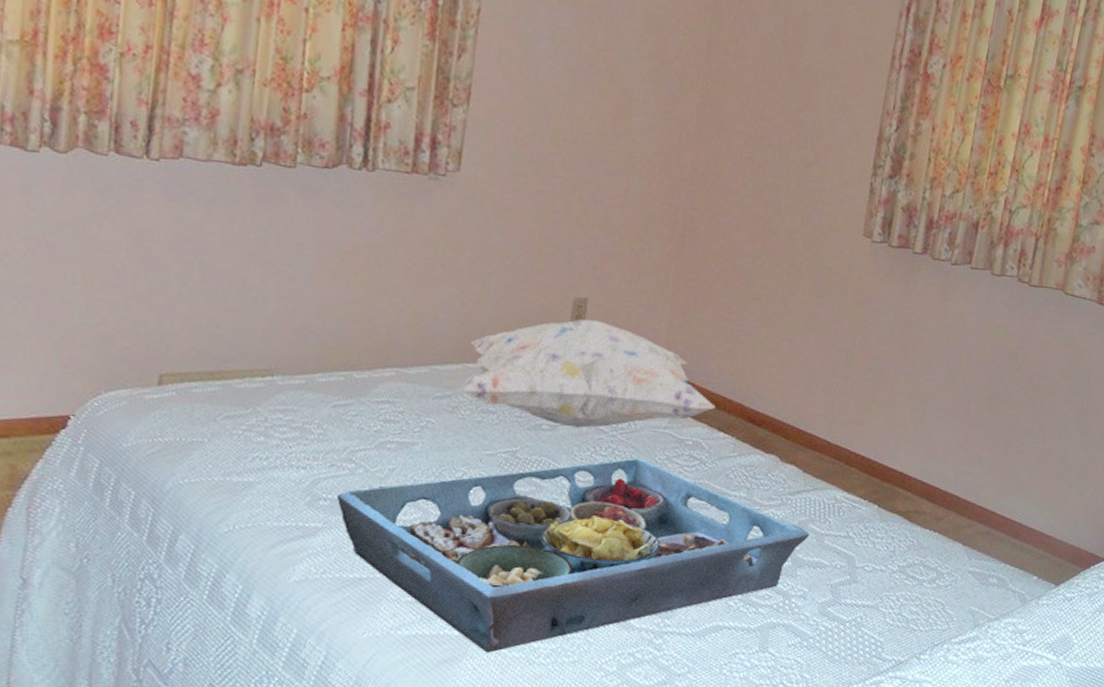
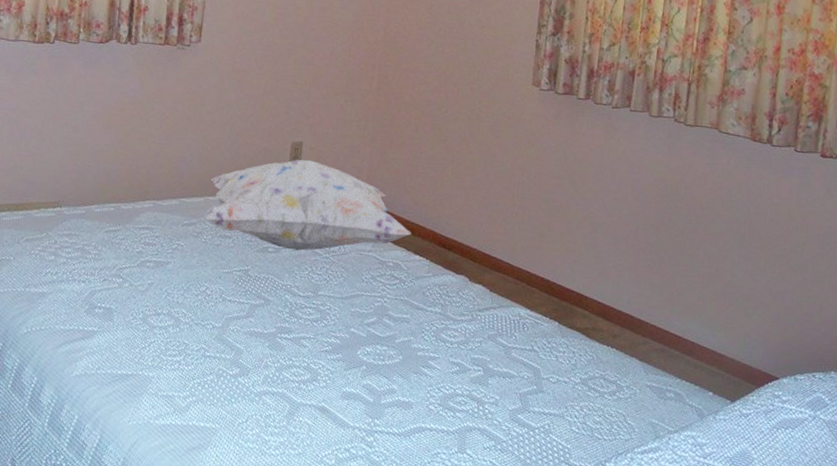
serving tray: present [336,458,809,653] -> none [108,277,498,443]

